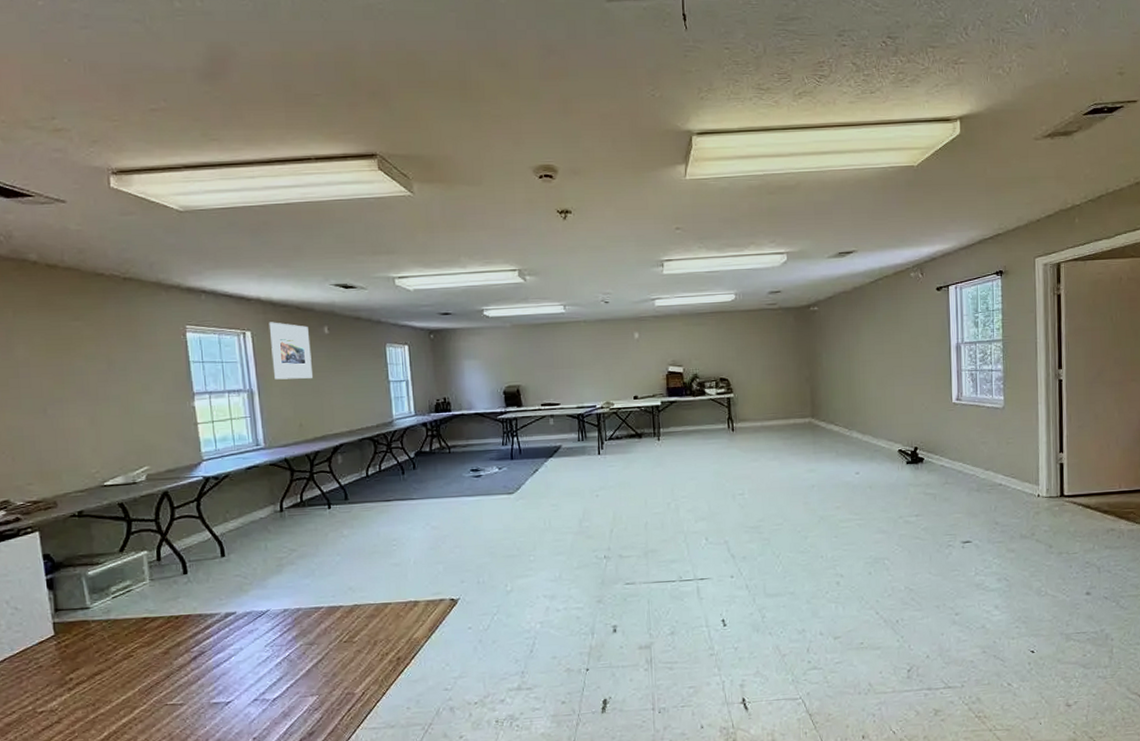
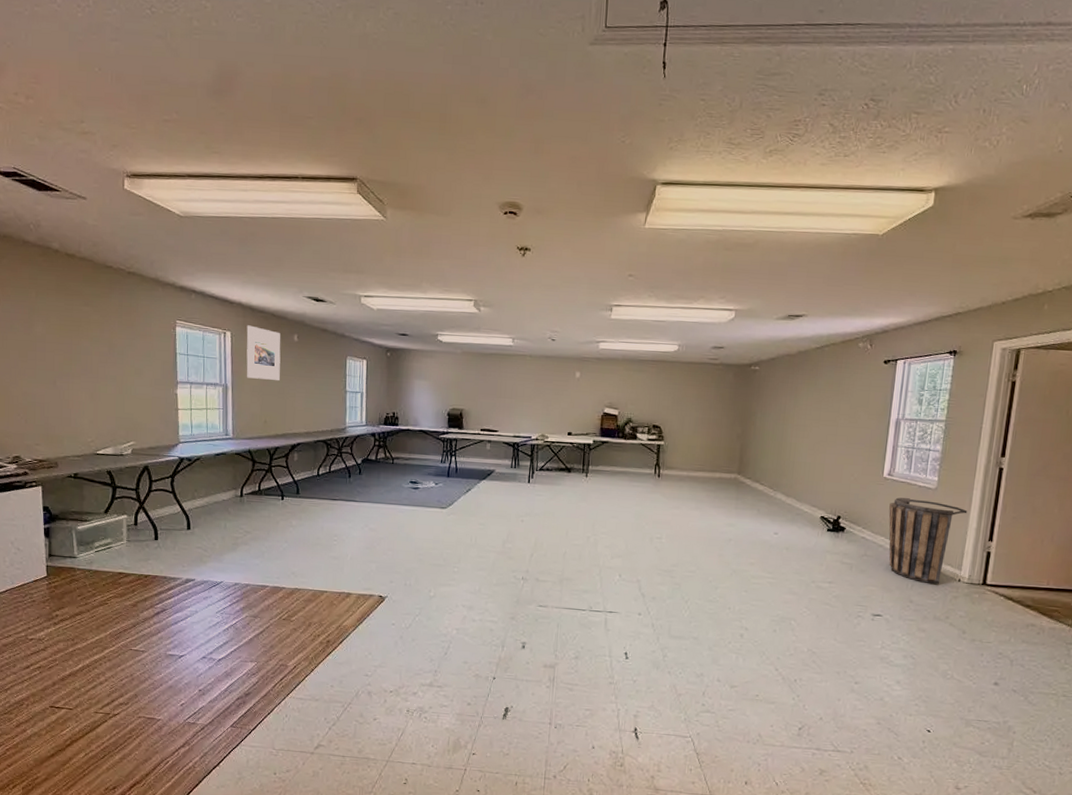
basket: none [962,420,1036,503] -> present [889,497,968,585]

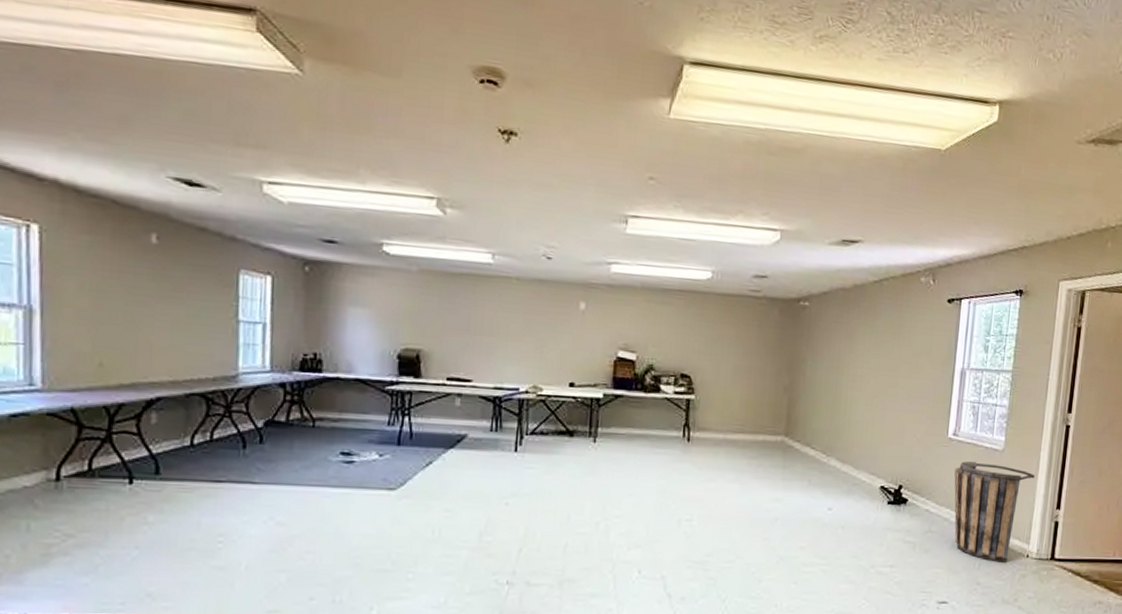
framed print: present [246,325,281,380] -> none [67,215,129,302]

